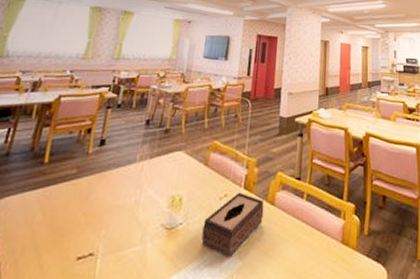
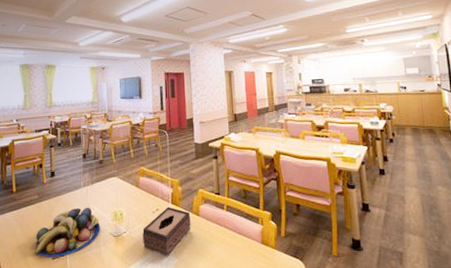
fruit bowl: none [55,188,151,256] -> present [35,207,101,257]

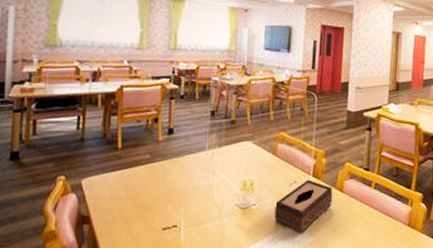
fruit bowl: present [35,207,101,257] -> none [142,173,226,228]

